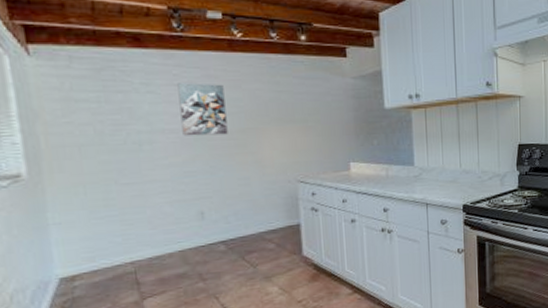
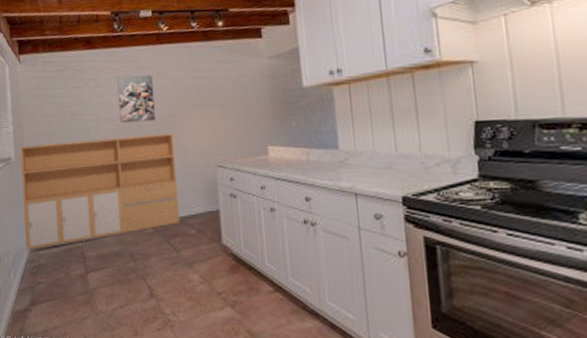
storage cabinet: none [35,147,257,283] -> present [20,132,180,250]

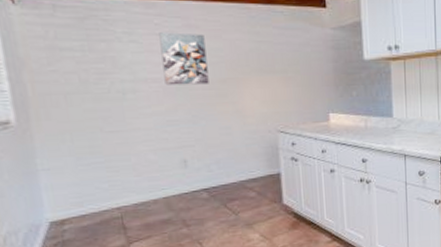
storage cabinet: present [20,132,180,250] -> none [23,97,239,226]

